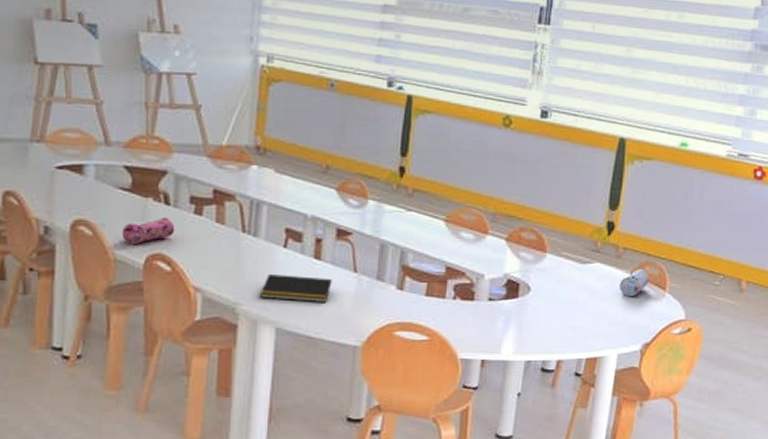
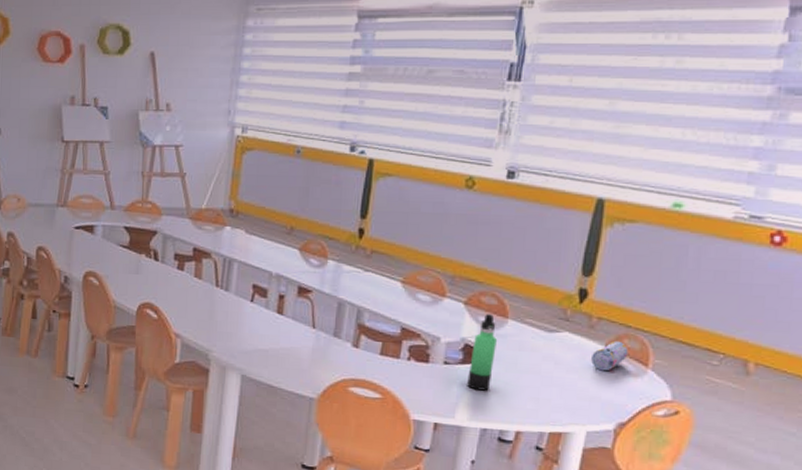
pencil case: present [122,217,175,245] -> none [120,271,162,295]
notepad: present [261,274,332,302] -> none [229,326,292,354]
thermos bottle: none [511,249,538,324] -> present [467,314,498,391]

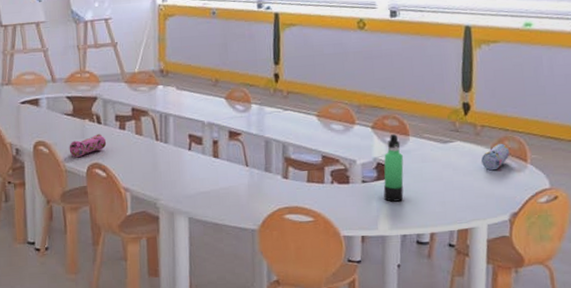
pencil case: none [120,271,162,295] -> present [69,134,107,158]

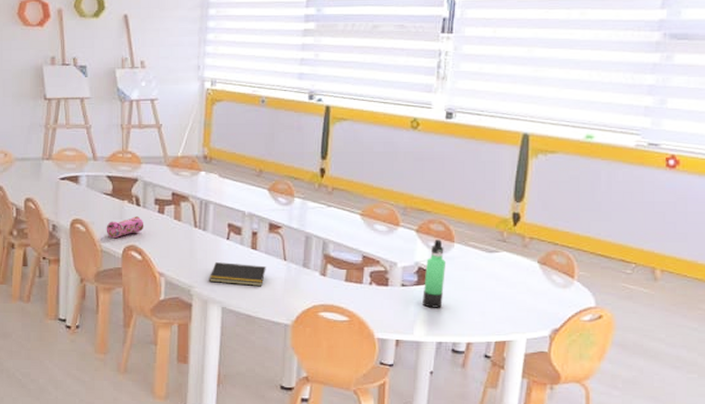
notepad: none [174,173,229,194] -> present [210,262,266,286]
pencil case: present [481,143,510,171] -> none [527,257,557,284]

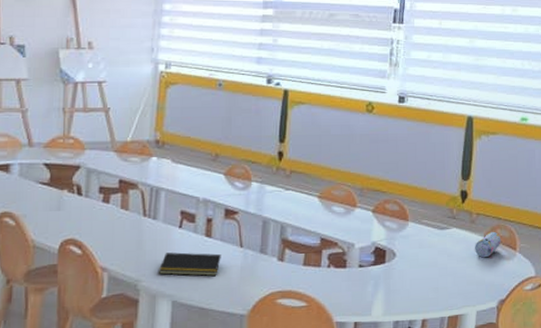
pencil case: present [106,216,144,239] -> none [40,206,86,233]
thermos bottle: present [422,240,447,308] -> none [379,219,402,287]
pencil case: none [527,257,557,284] -> present [475,231,501,258]

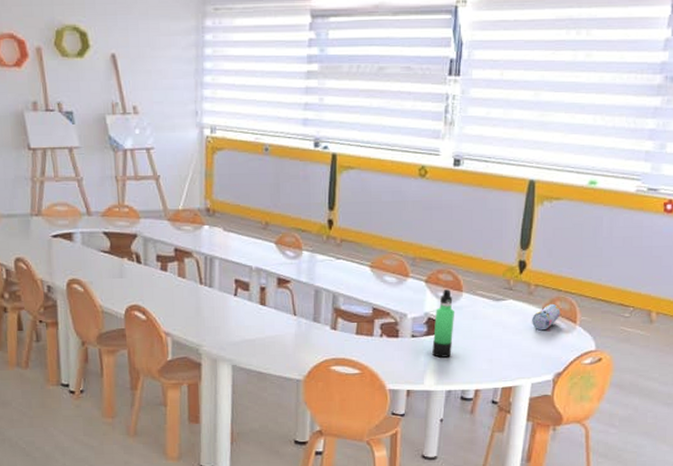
notepad: present [159,252,221,276] -> none [218,319,276,342]
thermos bottle: none [379,219,402,287] -> present [432,289,455,358]

